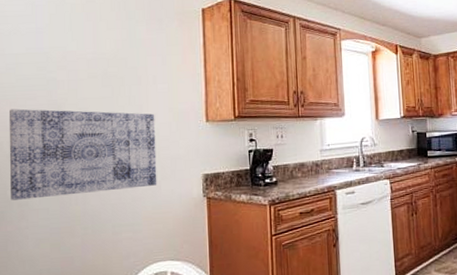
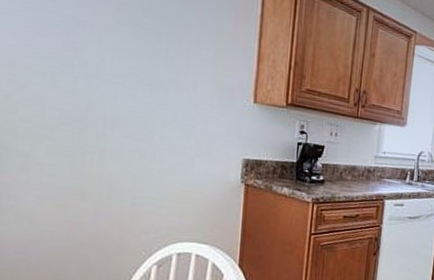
wall art: present [8,108,157,200] -> none [8,41,195,161]

